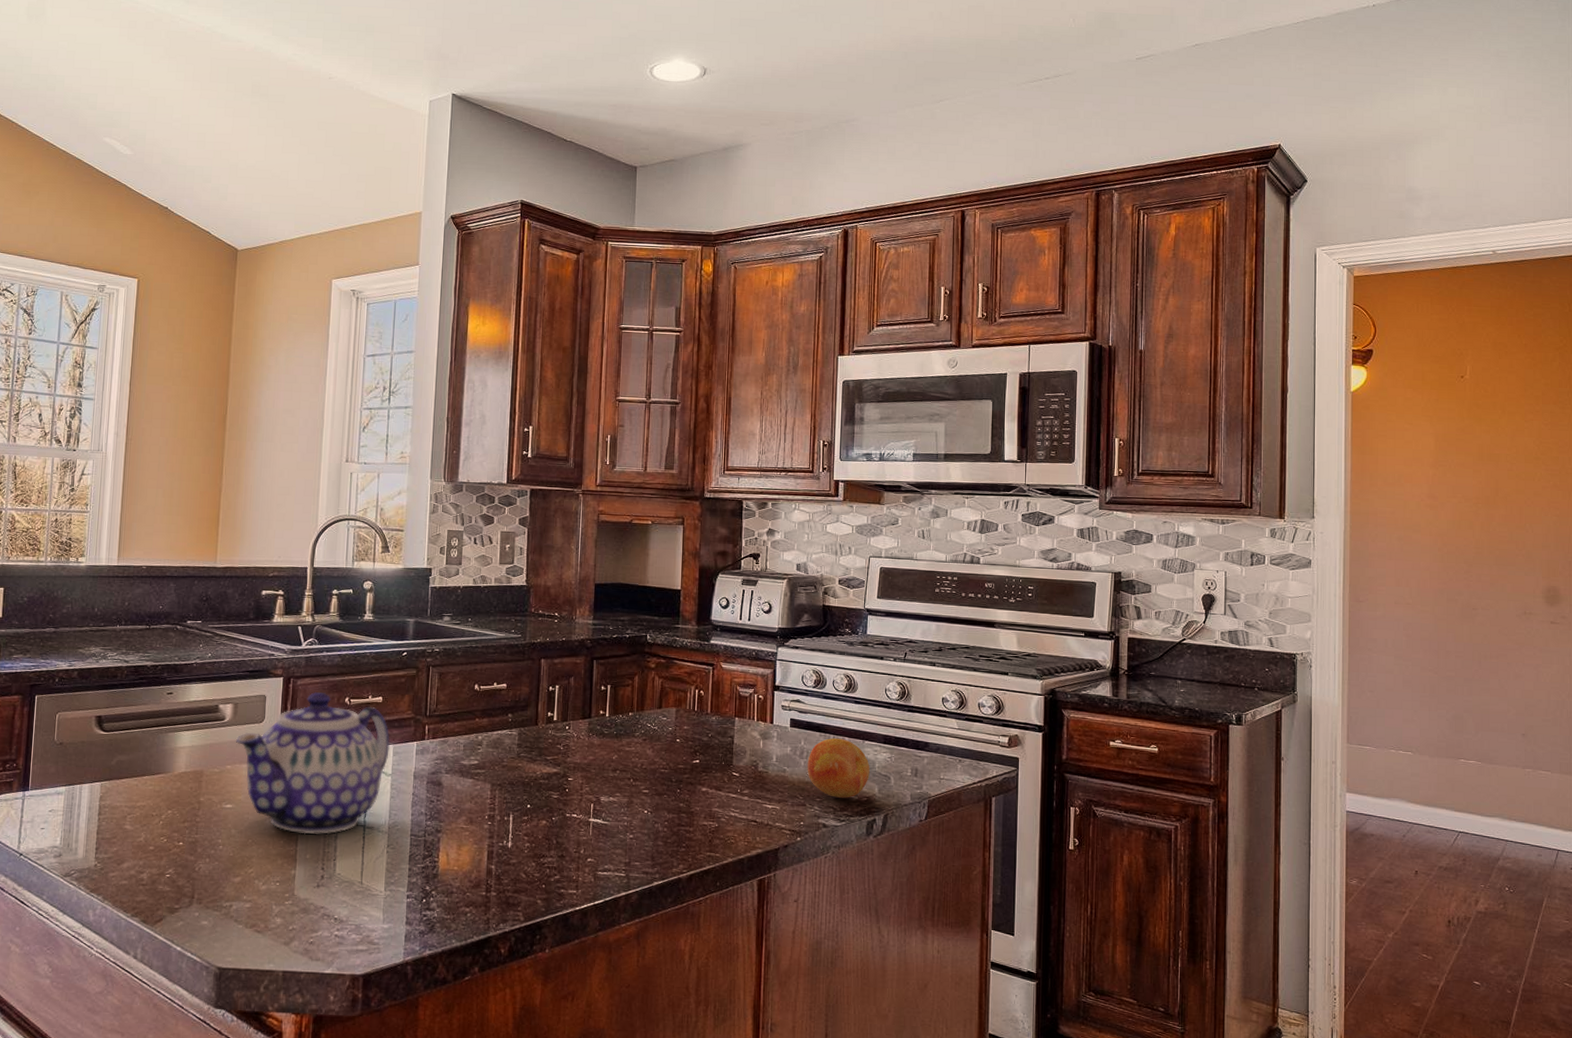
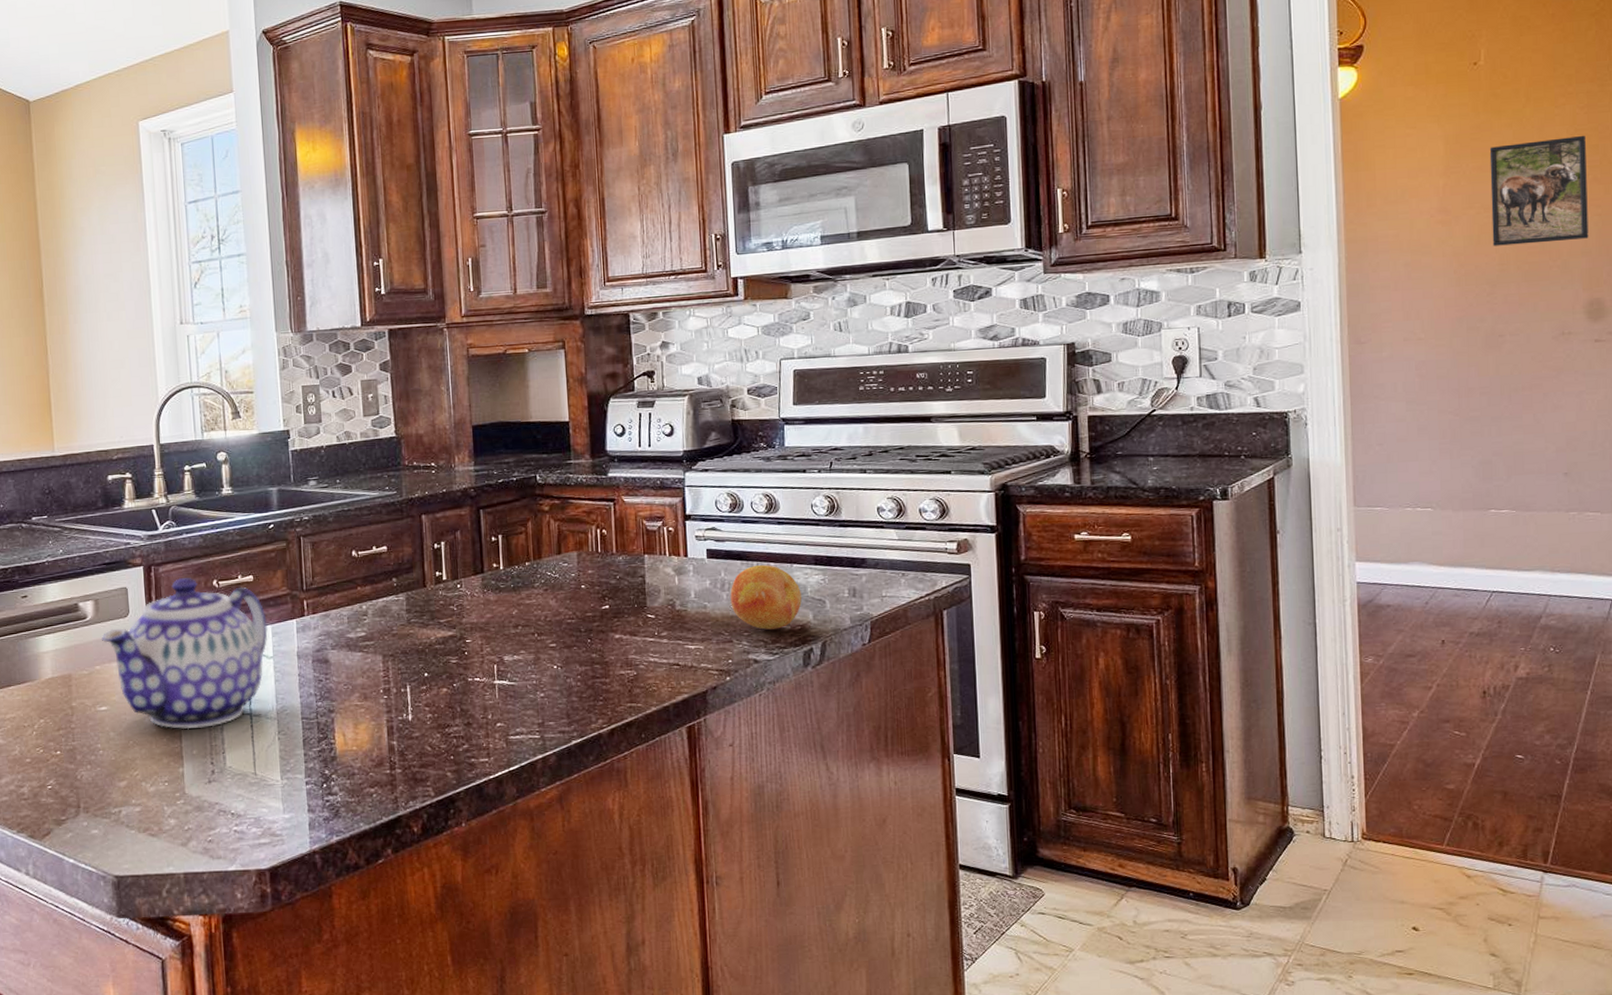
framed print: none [1471,447,1548,535] -> present [1489,135,1589,246]

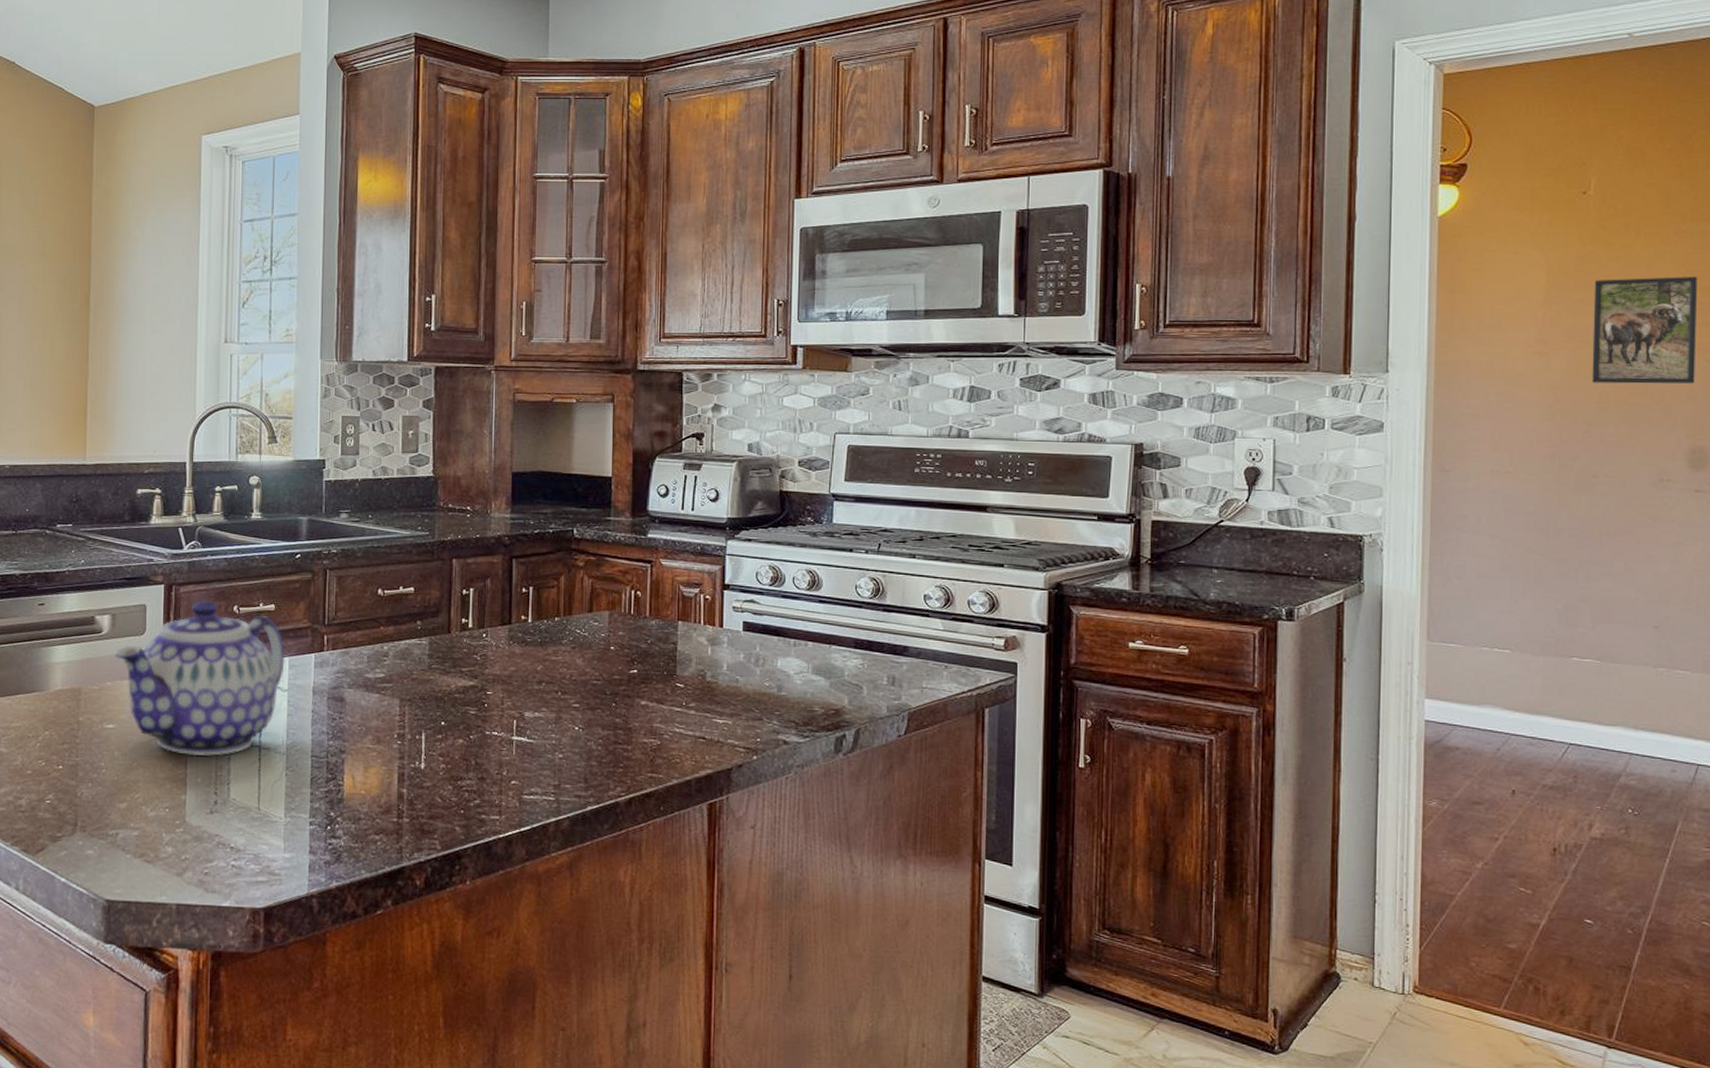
fruit: present [730,565,802,630] -> none [764,643,838,711]

